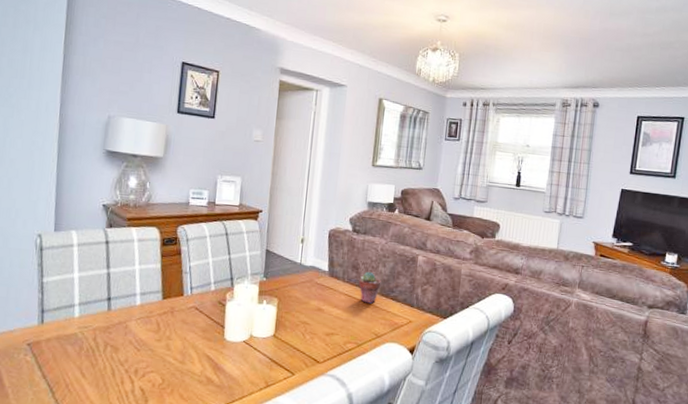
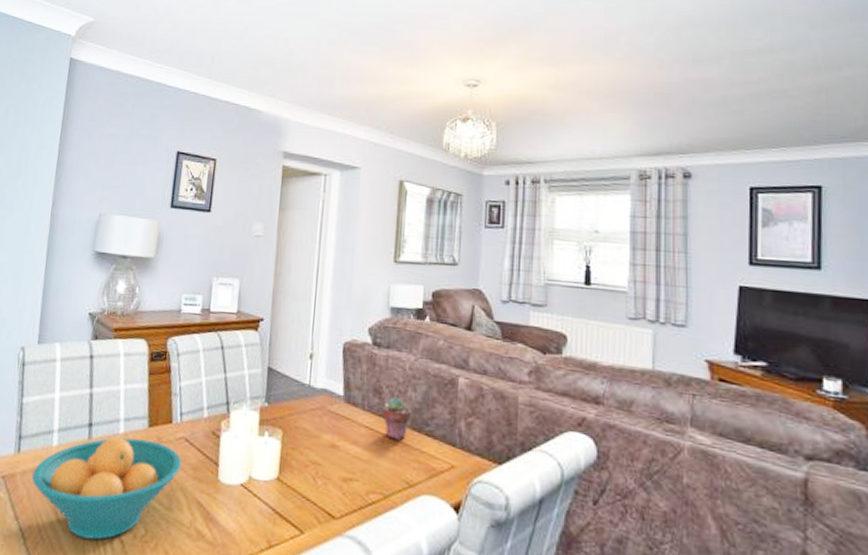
fruit bowl: none [56,308,193,390] -> present [32,437,182,540]

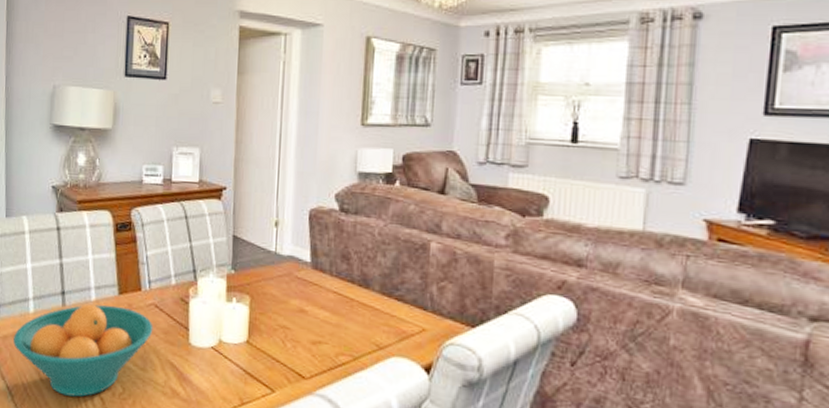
potted succulent: present [382,397,412,441] -> none [350,262,381,305]

